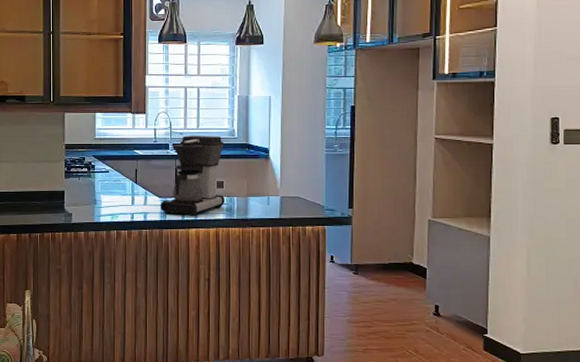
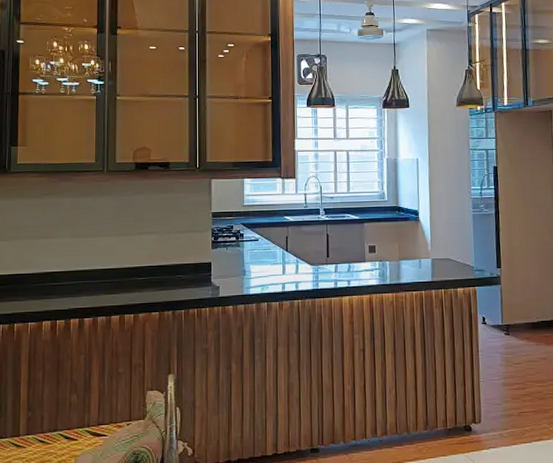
coffee maker: present [161,135,225,217] -> none [313,199,377,284]

